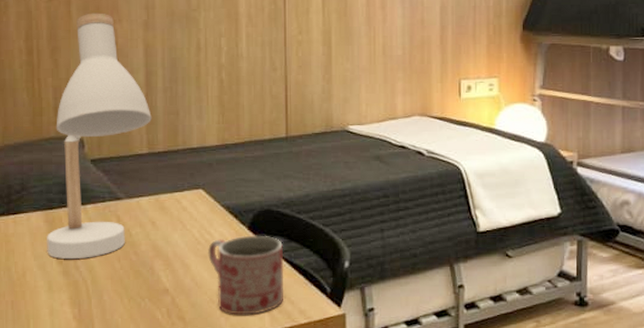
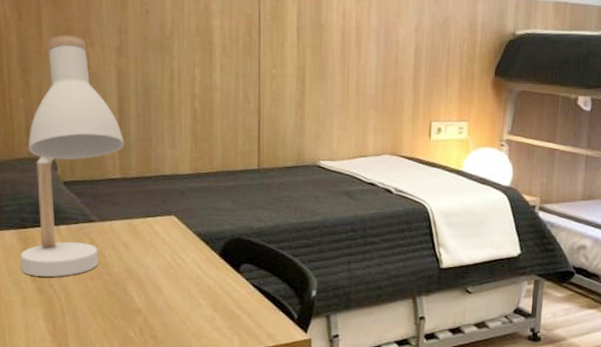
mug: present [208,235,284,315] -> none [180,261,254,336]

